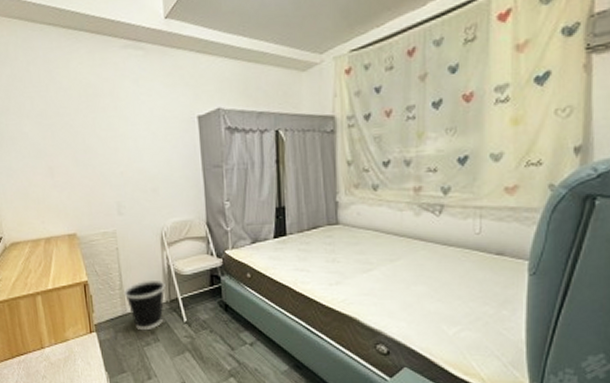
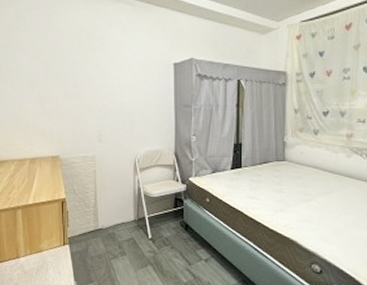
wastebasket: present [123,279,166,331] -> none [97,200,135,245]

